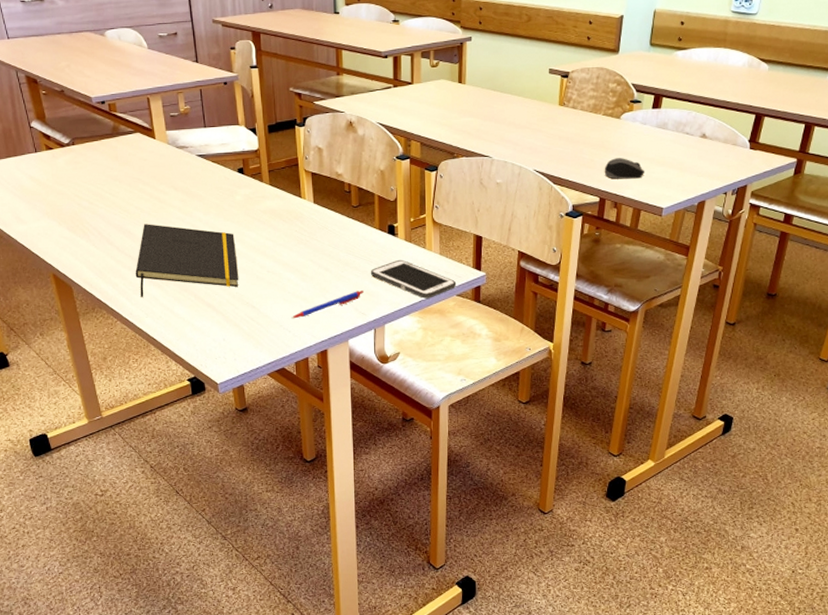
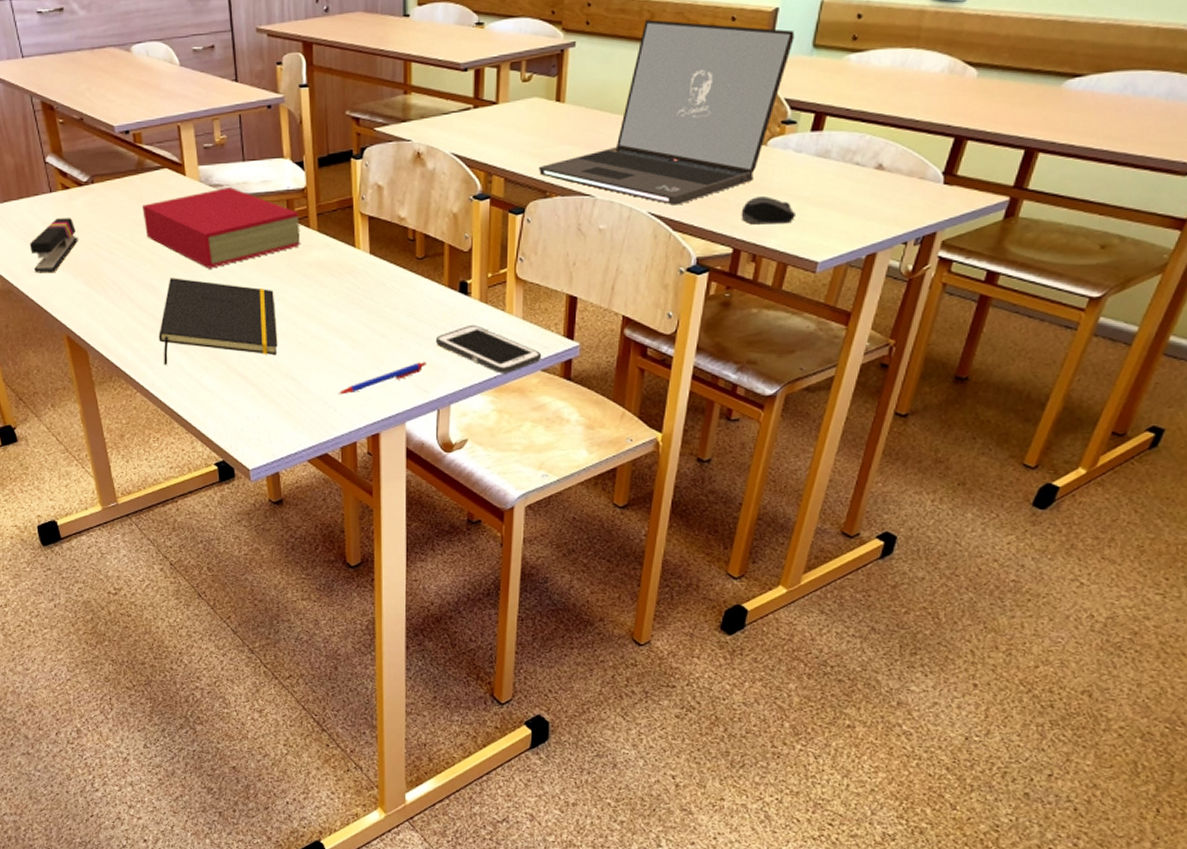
stapler: none [17,174,62,220] -> present [29,218,78,272]
book: none [118,149,255,216] -> present [142,187,300,269]
laptop: none [448,22,636,165] -> present [539,19,795,206]

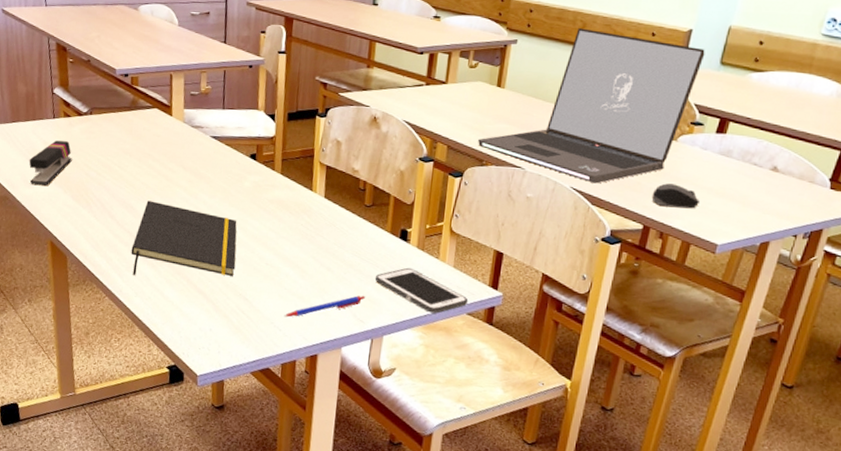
book: present [142,187,300,269] -> none [131,129,267,196]

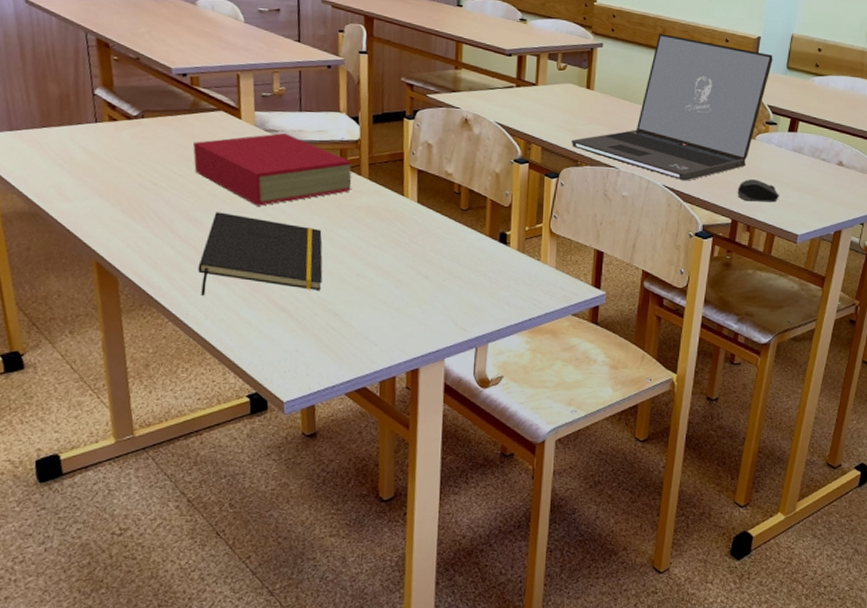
stapler: present [29,140,72,185] -> none [65,147,121,198]
book: none [131,129,267,196] -> present [193,133,352,206]
pen: present [283,295,366,318] -> none [379,303,468,331]
cell phone: present [374,267,469,314] -> none [475,271,573,317]

